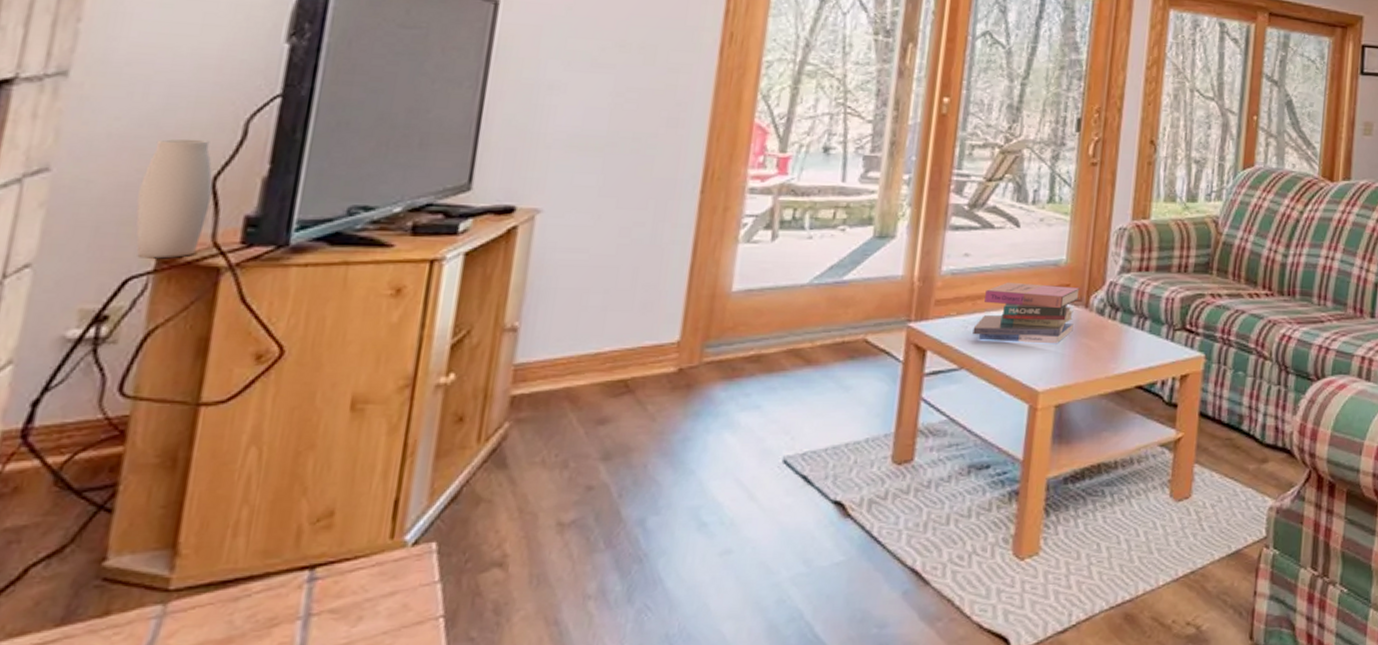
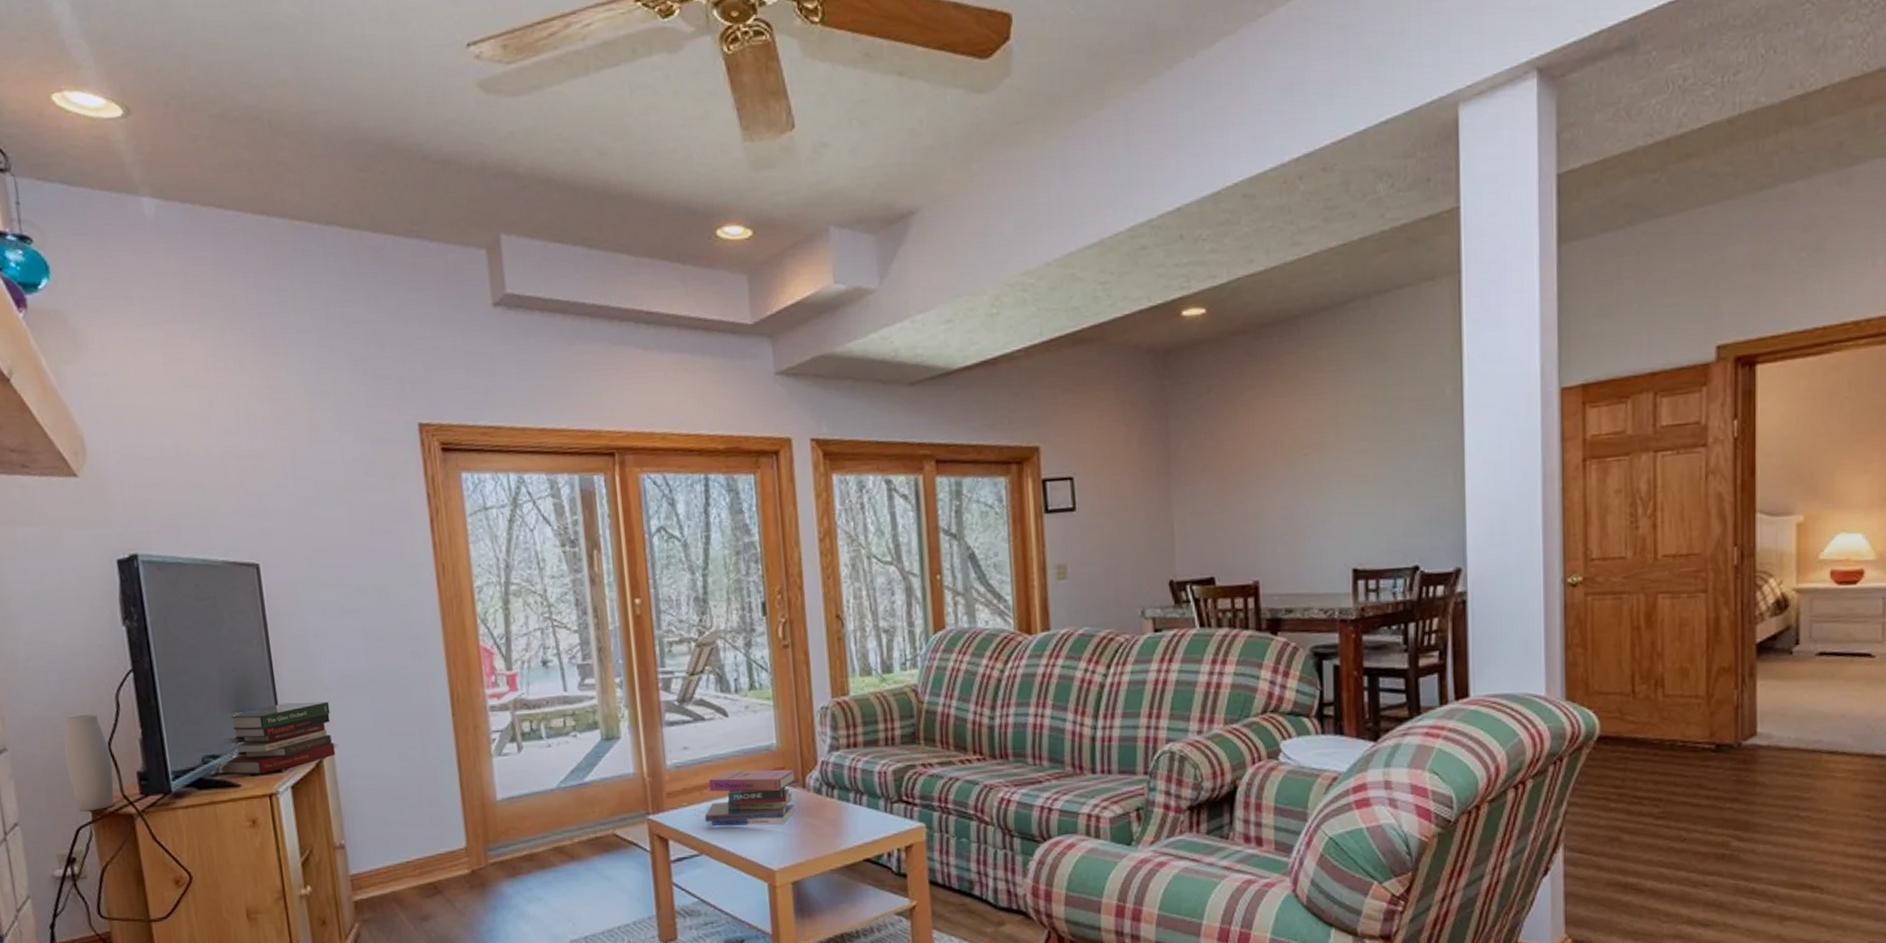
books: none [365,156,546,236] -> present [218,701,336,775]

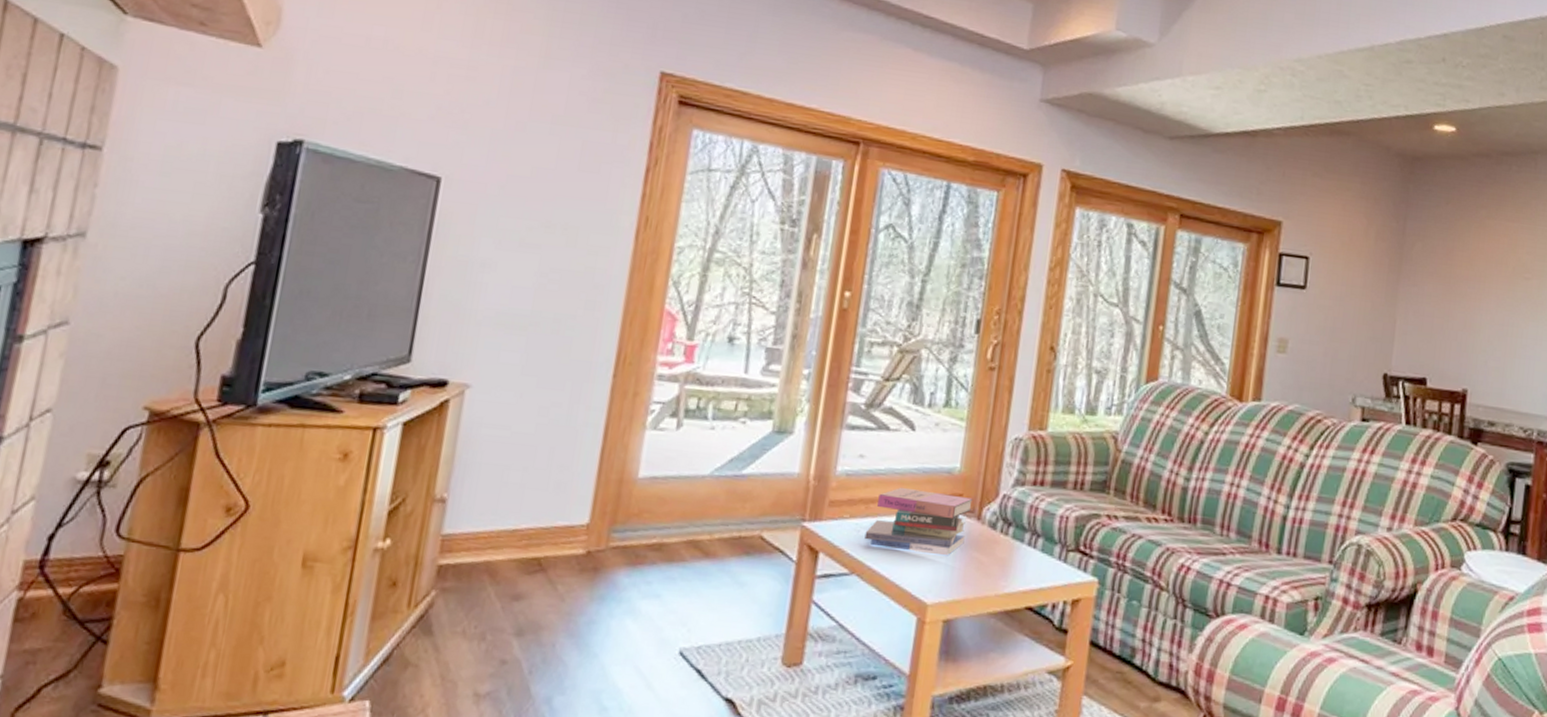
vase: present [64,713,114,812] -> none [134,299,197,412]
books: present [218,701,336,775] -> none [320,329,476,404]

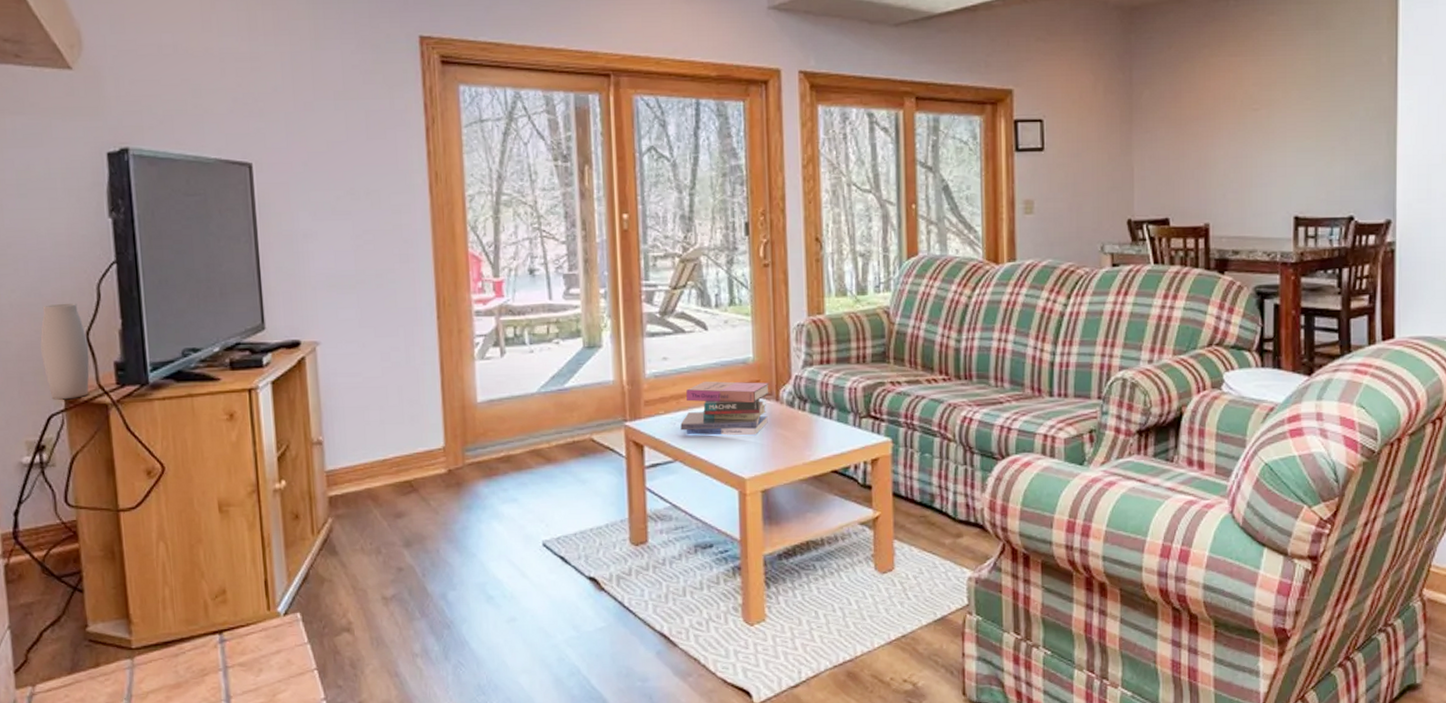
vase: none [134,299,197,412] -> present [40,303,90,400]

